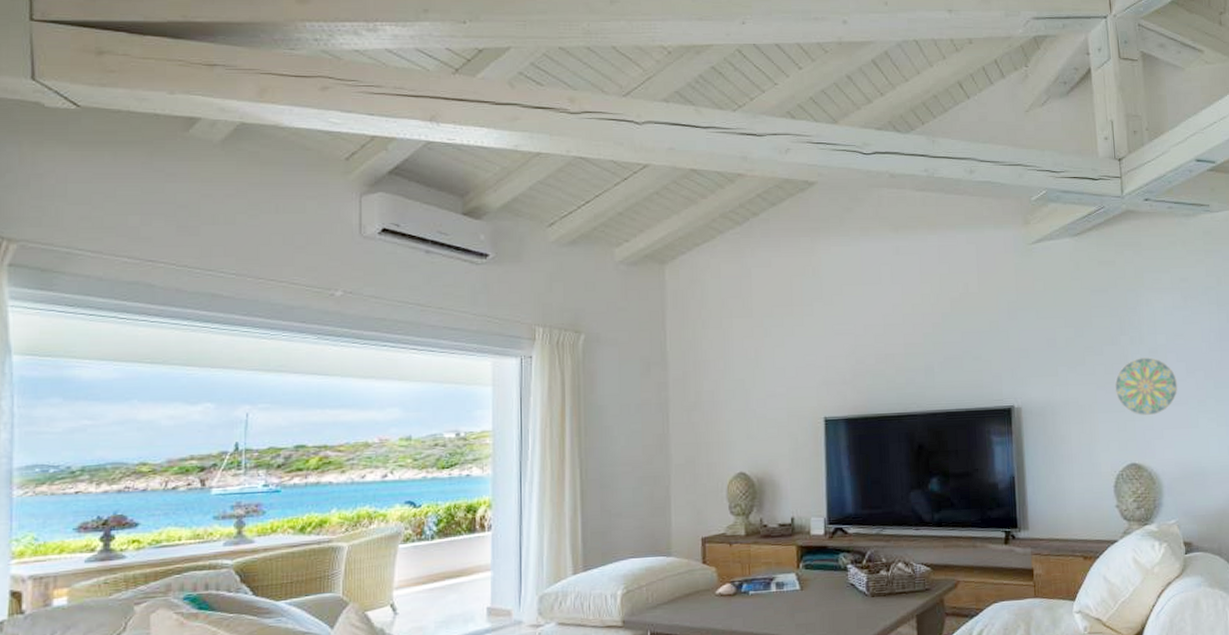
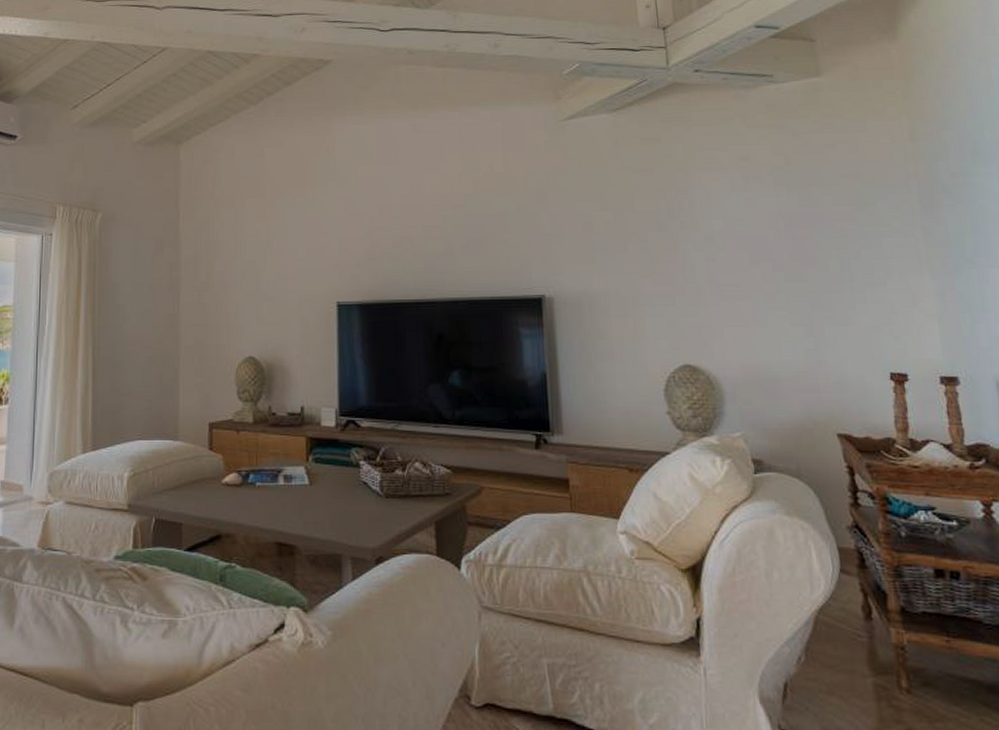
decorative plate: present [1114,357,1178,416] -> none [662,245,741,311]

